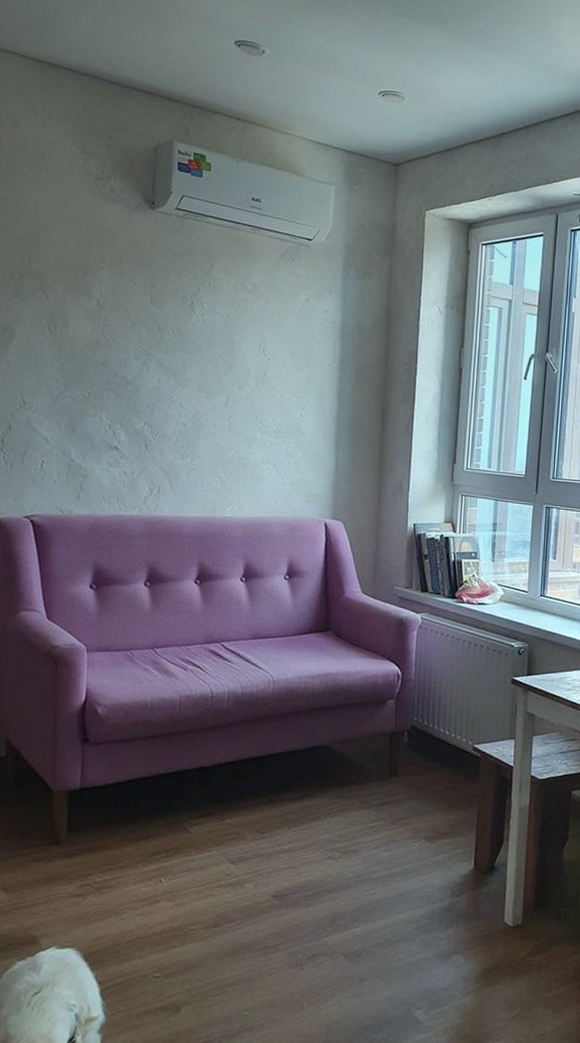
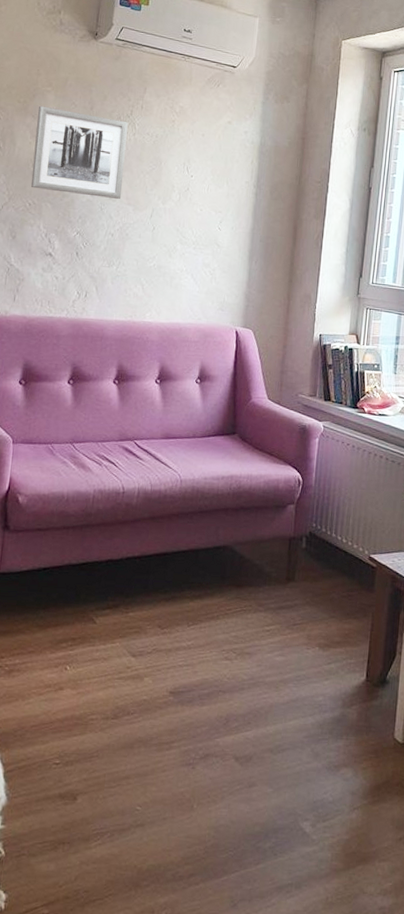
wall art: none [88,283,195,386] -> present [30,105,128,199]

